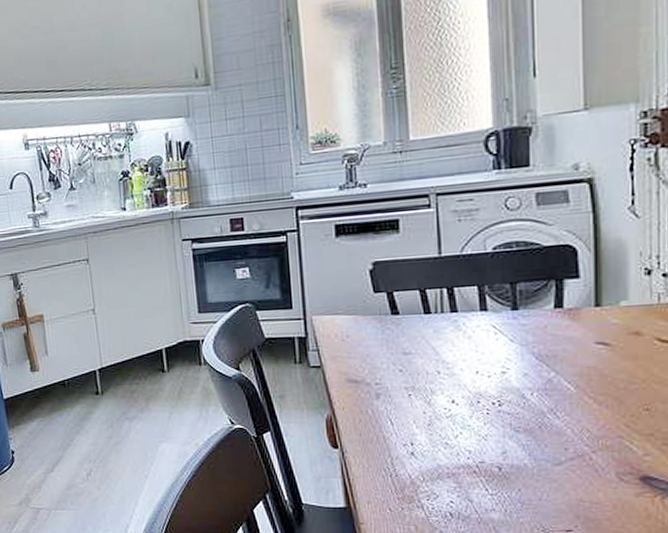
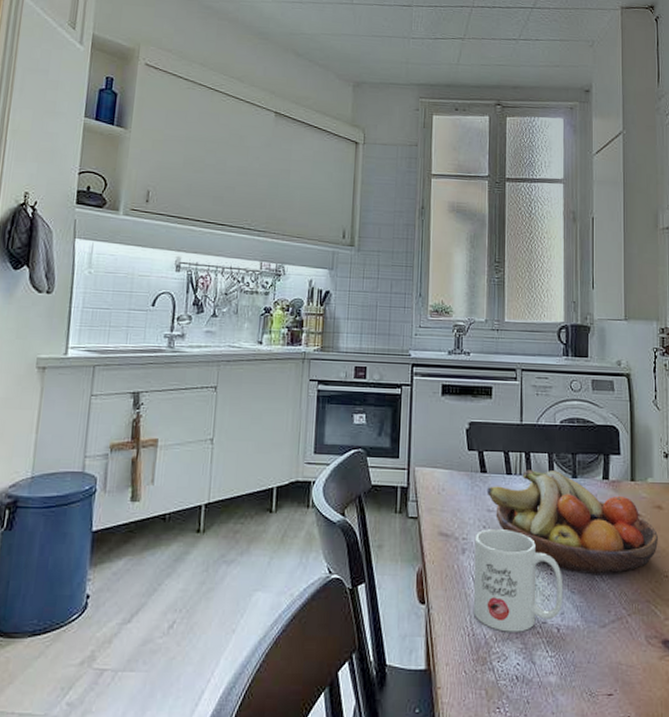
mug: none [390,371,505,472] -> present [473,529,564,632]
fruit bowl: none [400,304,635,413] -> present [487,470,658,575]

